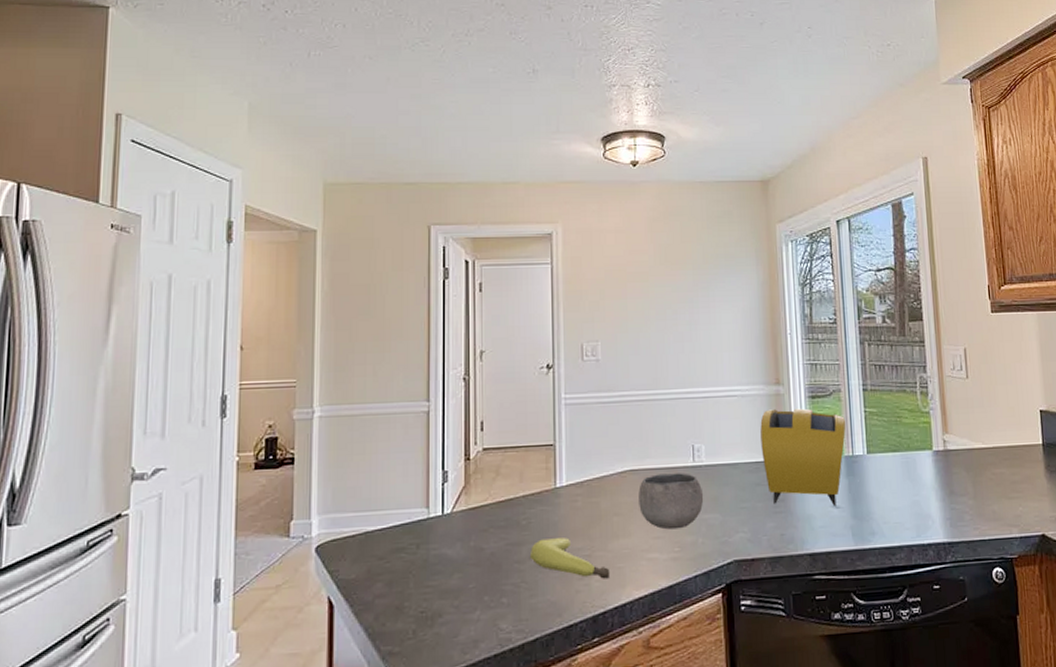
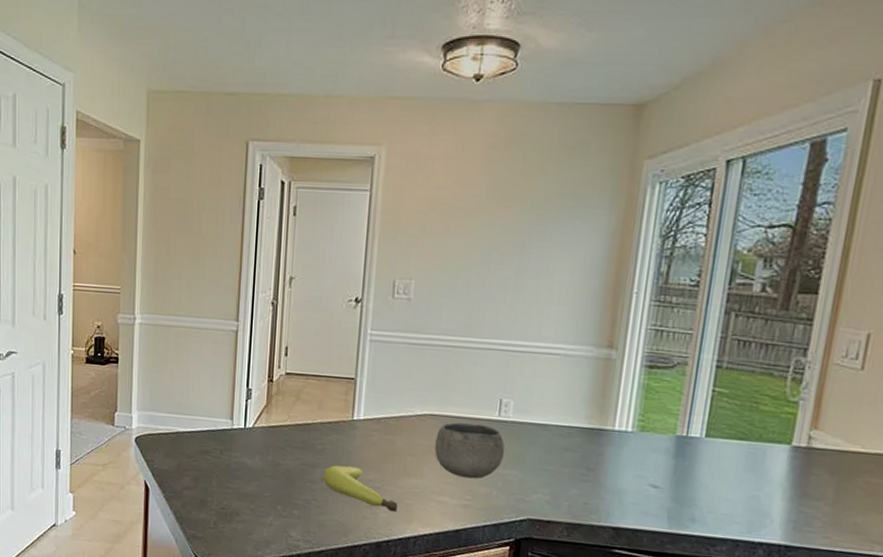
toaster: present [760,408,846,506] -> none [577,374,687,485]

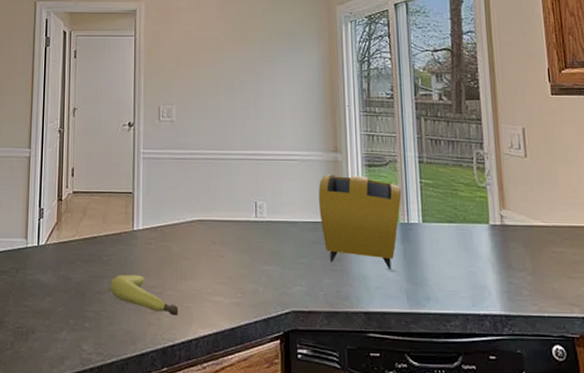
bowl: present [435,422,505,479] -> none [206,226,265,277]
toaster: none [577,374,687,485] -> present [319,174,402,269]

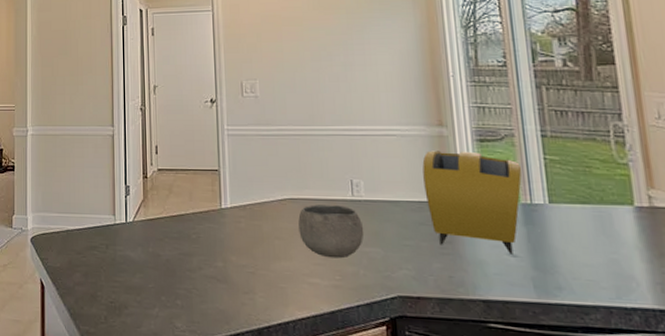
banana: present [109,275,178,316] -> none [199,253,272,297]
bowl: none [206,226,265,277] -> present [298,204,364,259]

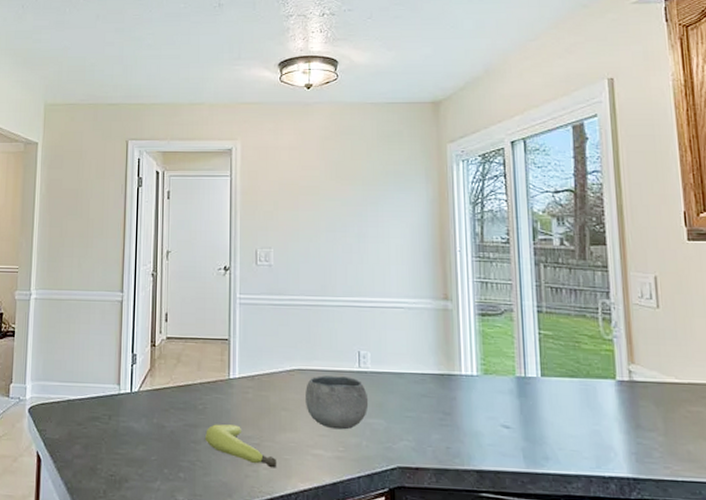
banana: none [199,253,272,297] -> present [204,424,276,468]
toaster: present [422,151,522,254] -> none [427,324,519,426]

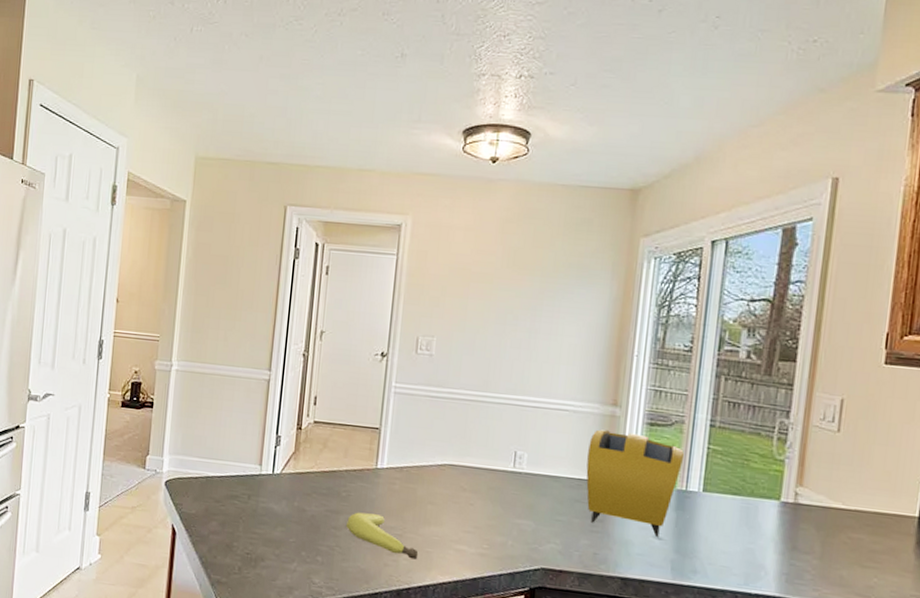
bowl: present [306,375,369,430] -> none [453,472,520,528]
toaster: none [427,324,519,426] -> present [586,429,685,537]

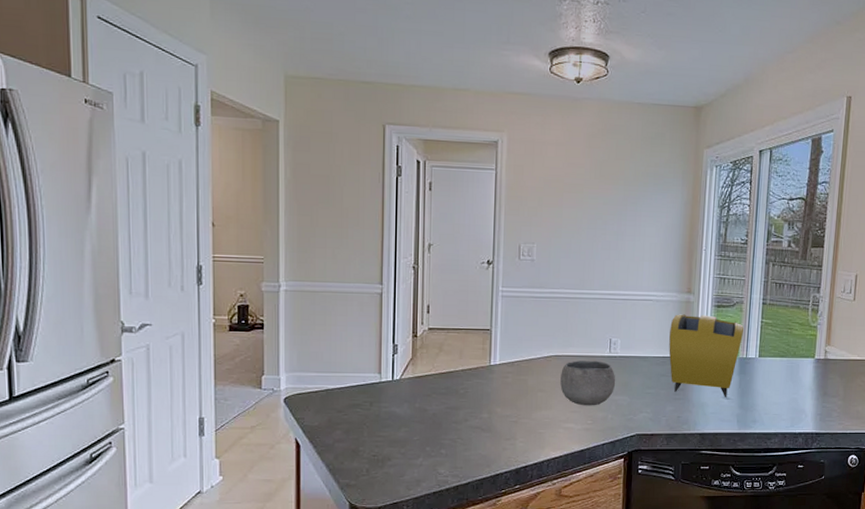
banana: present [345,512,418,560] -> none [465,406,532,441]
bowl: none [453,472,520,528] -> present [560,360,616,406]

